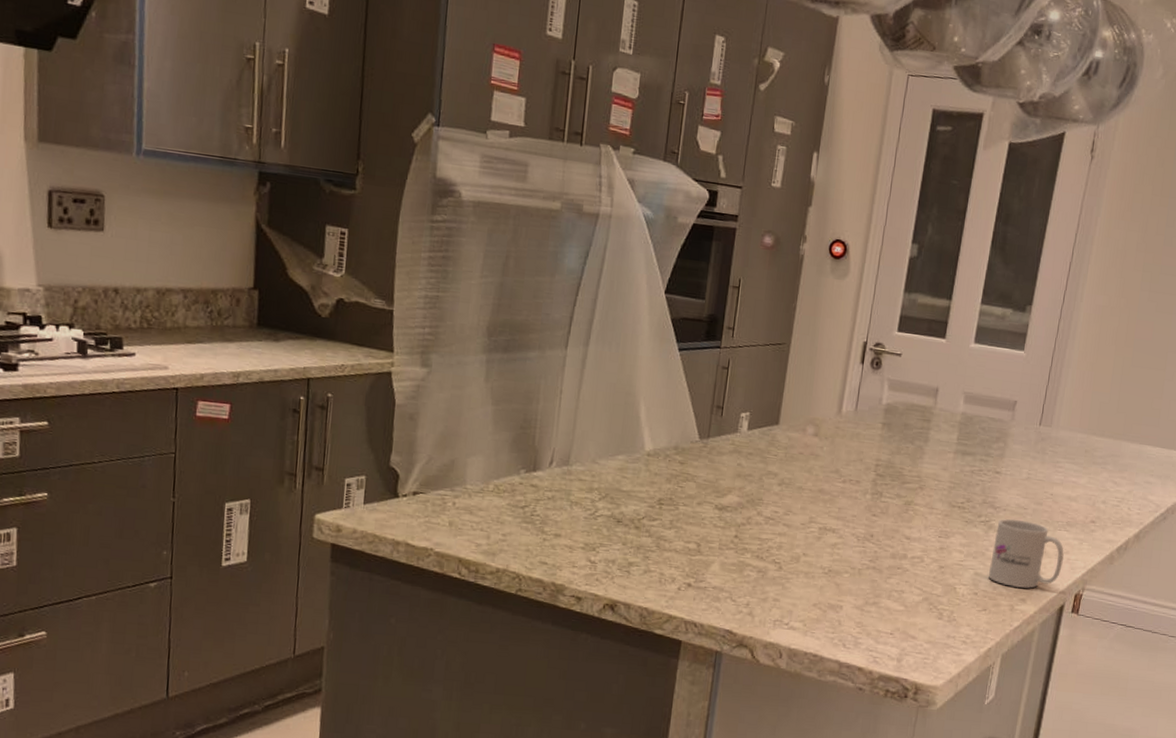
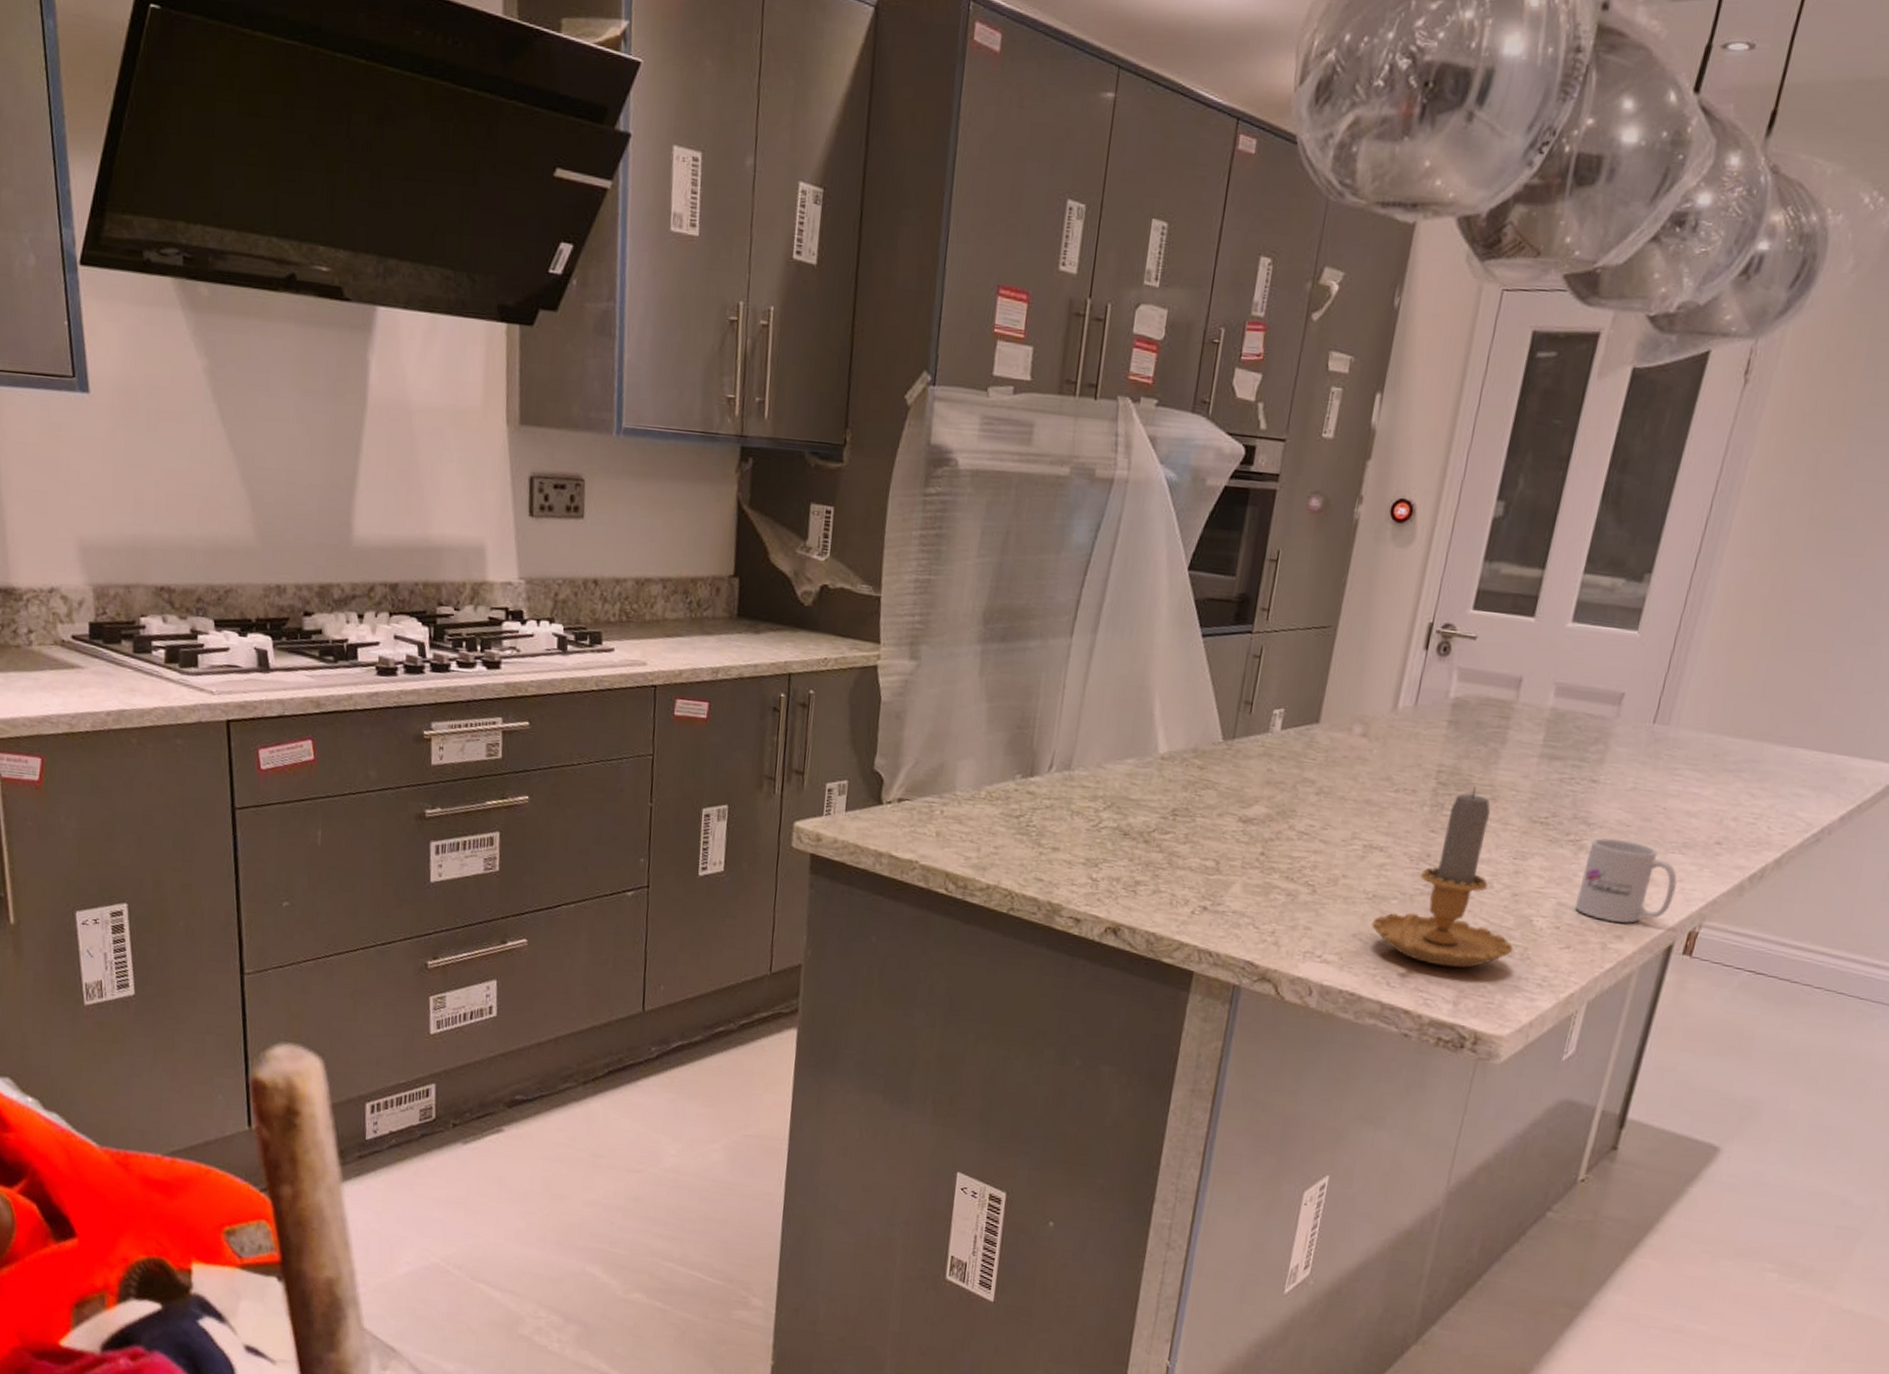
candle: none [828,477,942,630] -> present [1371,786,1514,968]

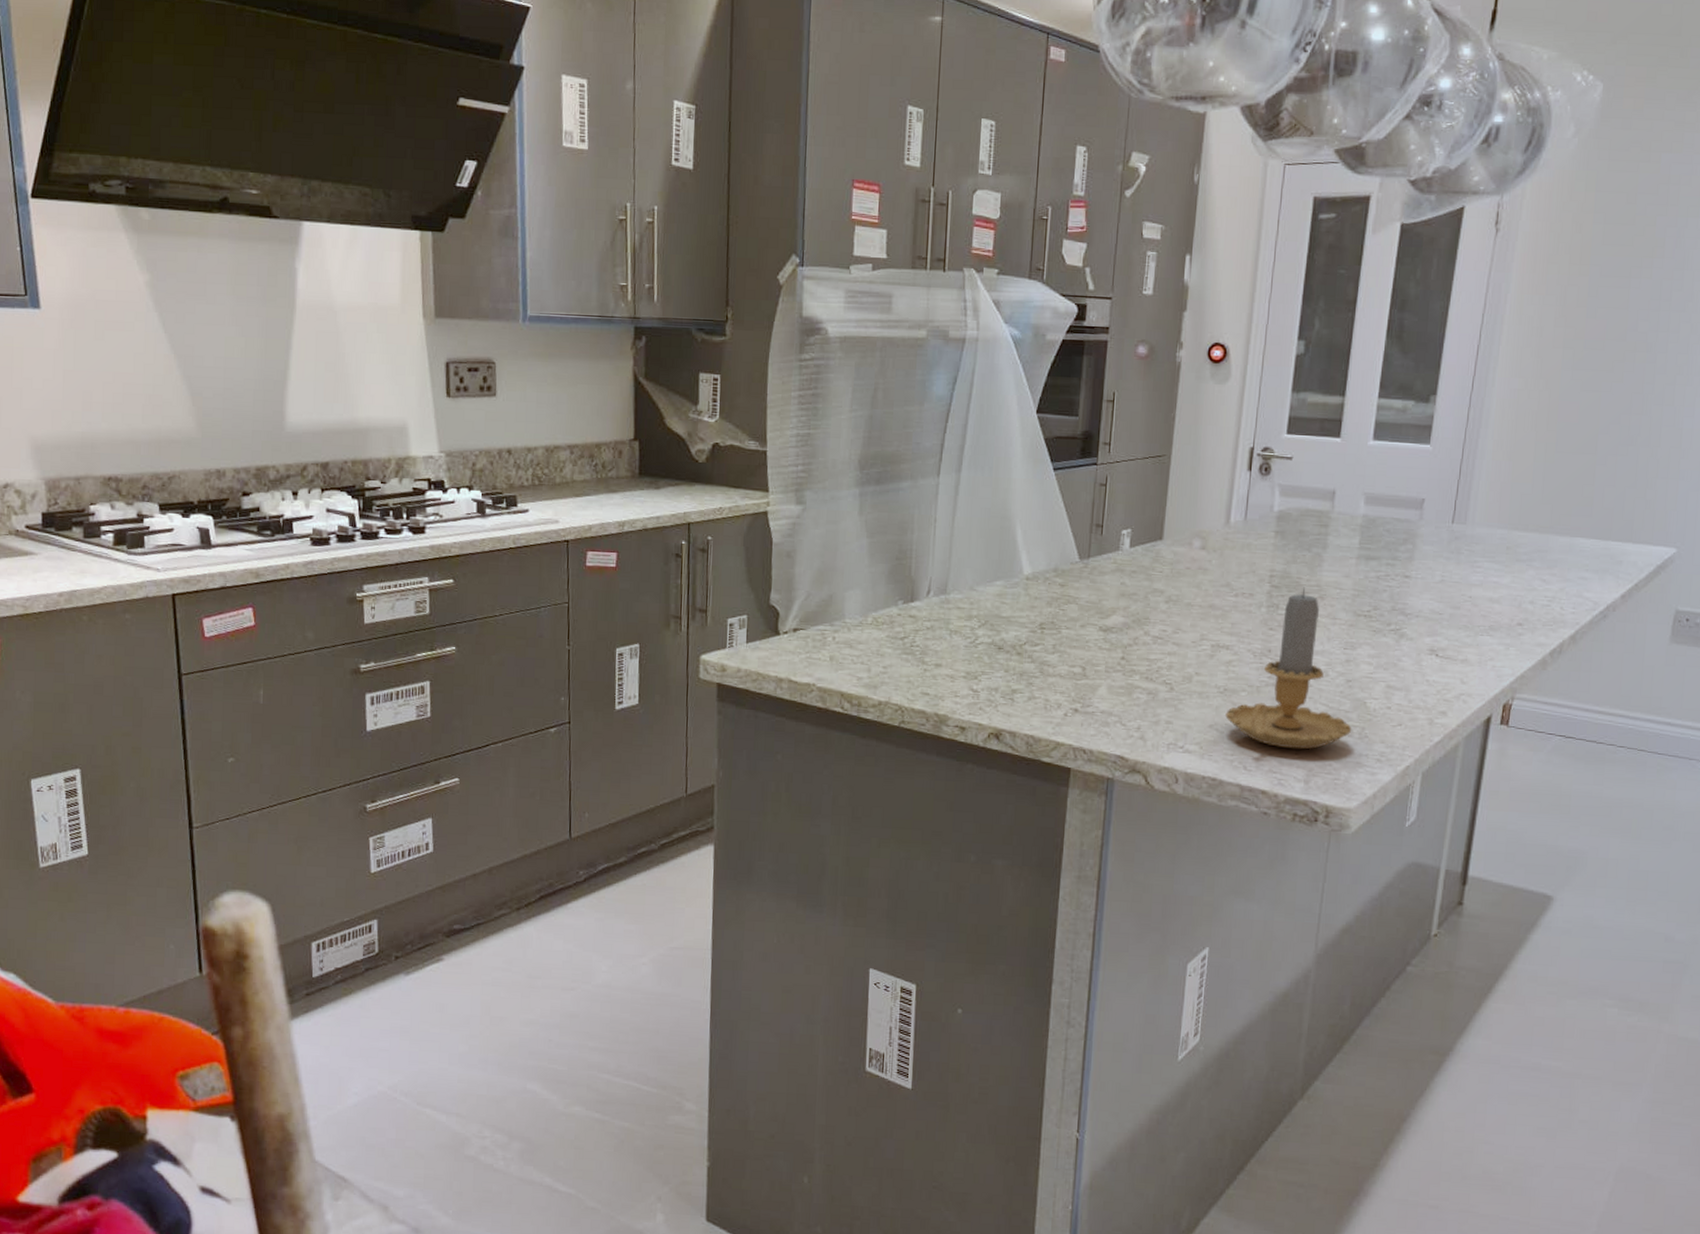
mug: present [1575,838,1677,923] -> none [1403,625,1489,700]

